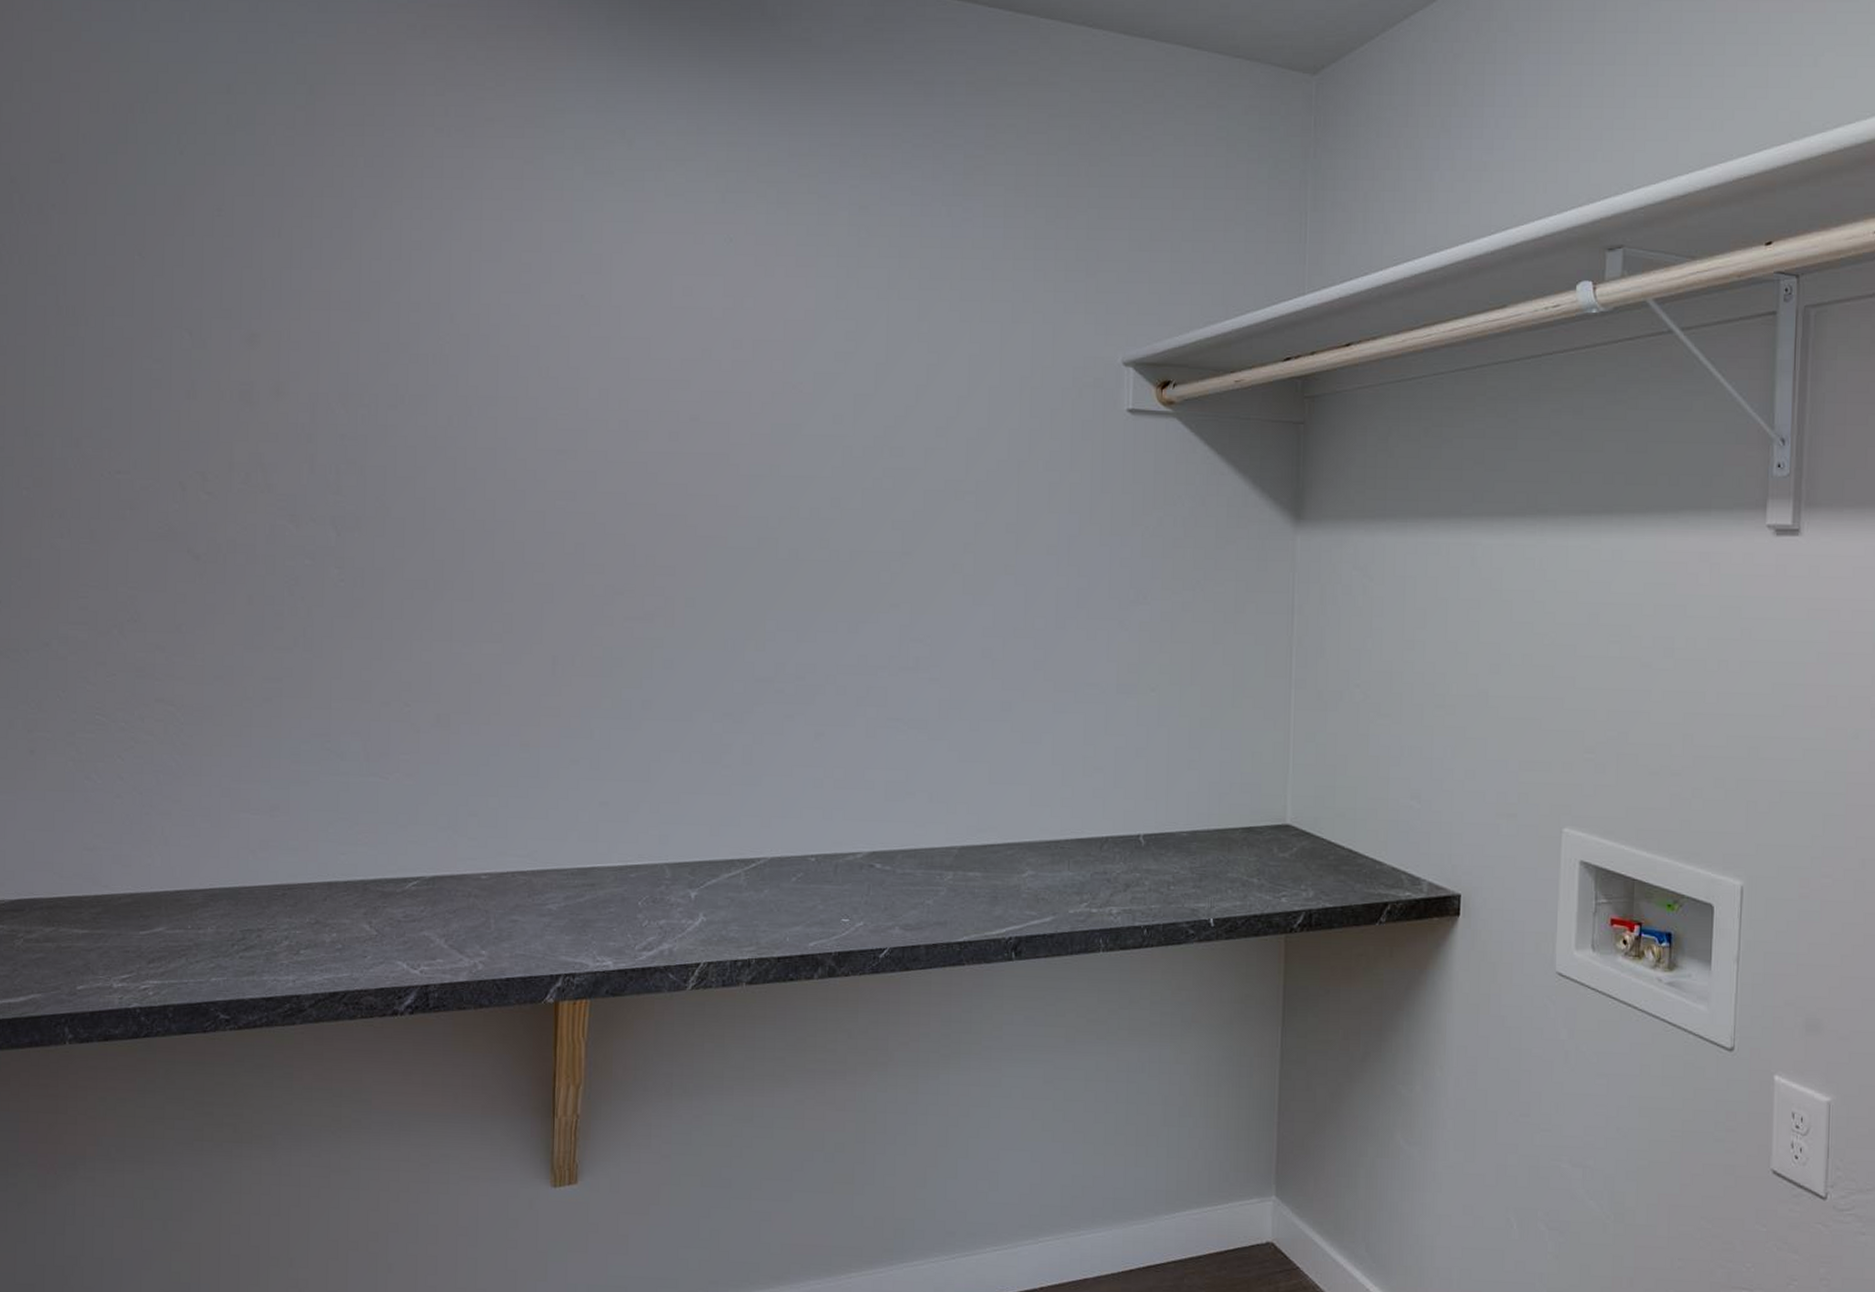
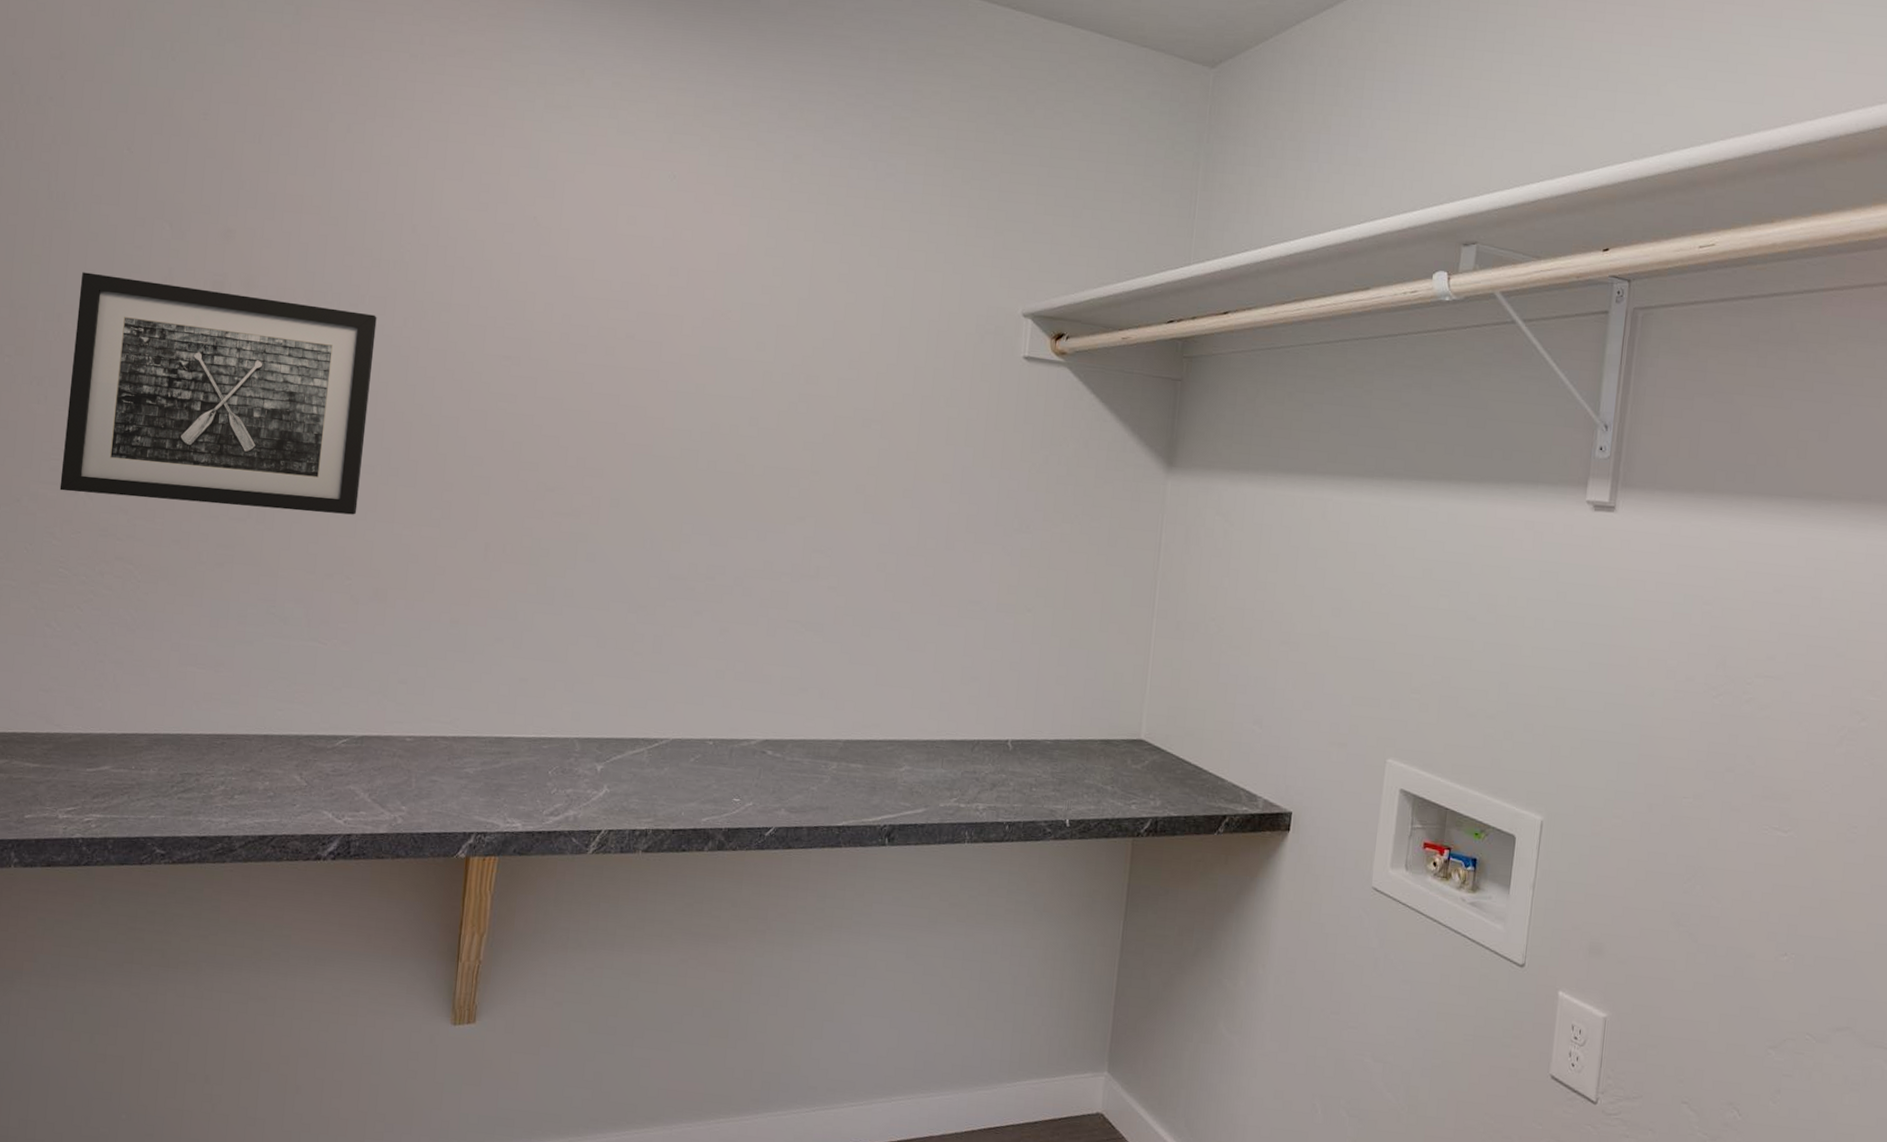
wall art: none [90,391,419,636] -> present [59,272,377,515]

